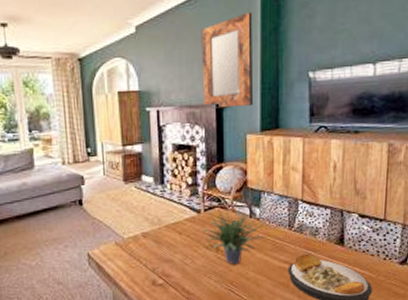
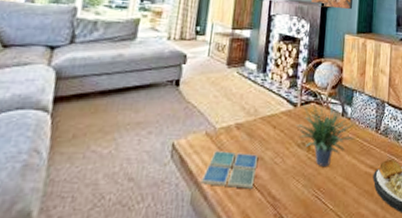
drink coaster: none [119,257,168,286] -> present [200,151,258,189]

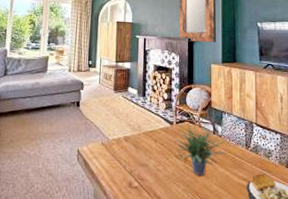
drink coaster: present [200,151,258,189] -> none [100,157,143,189]

